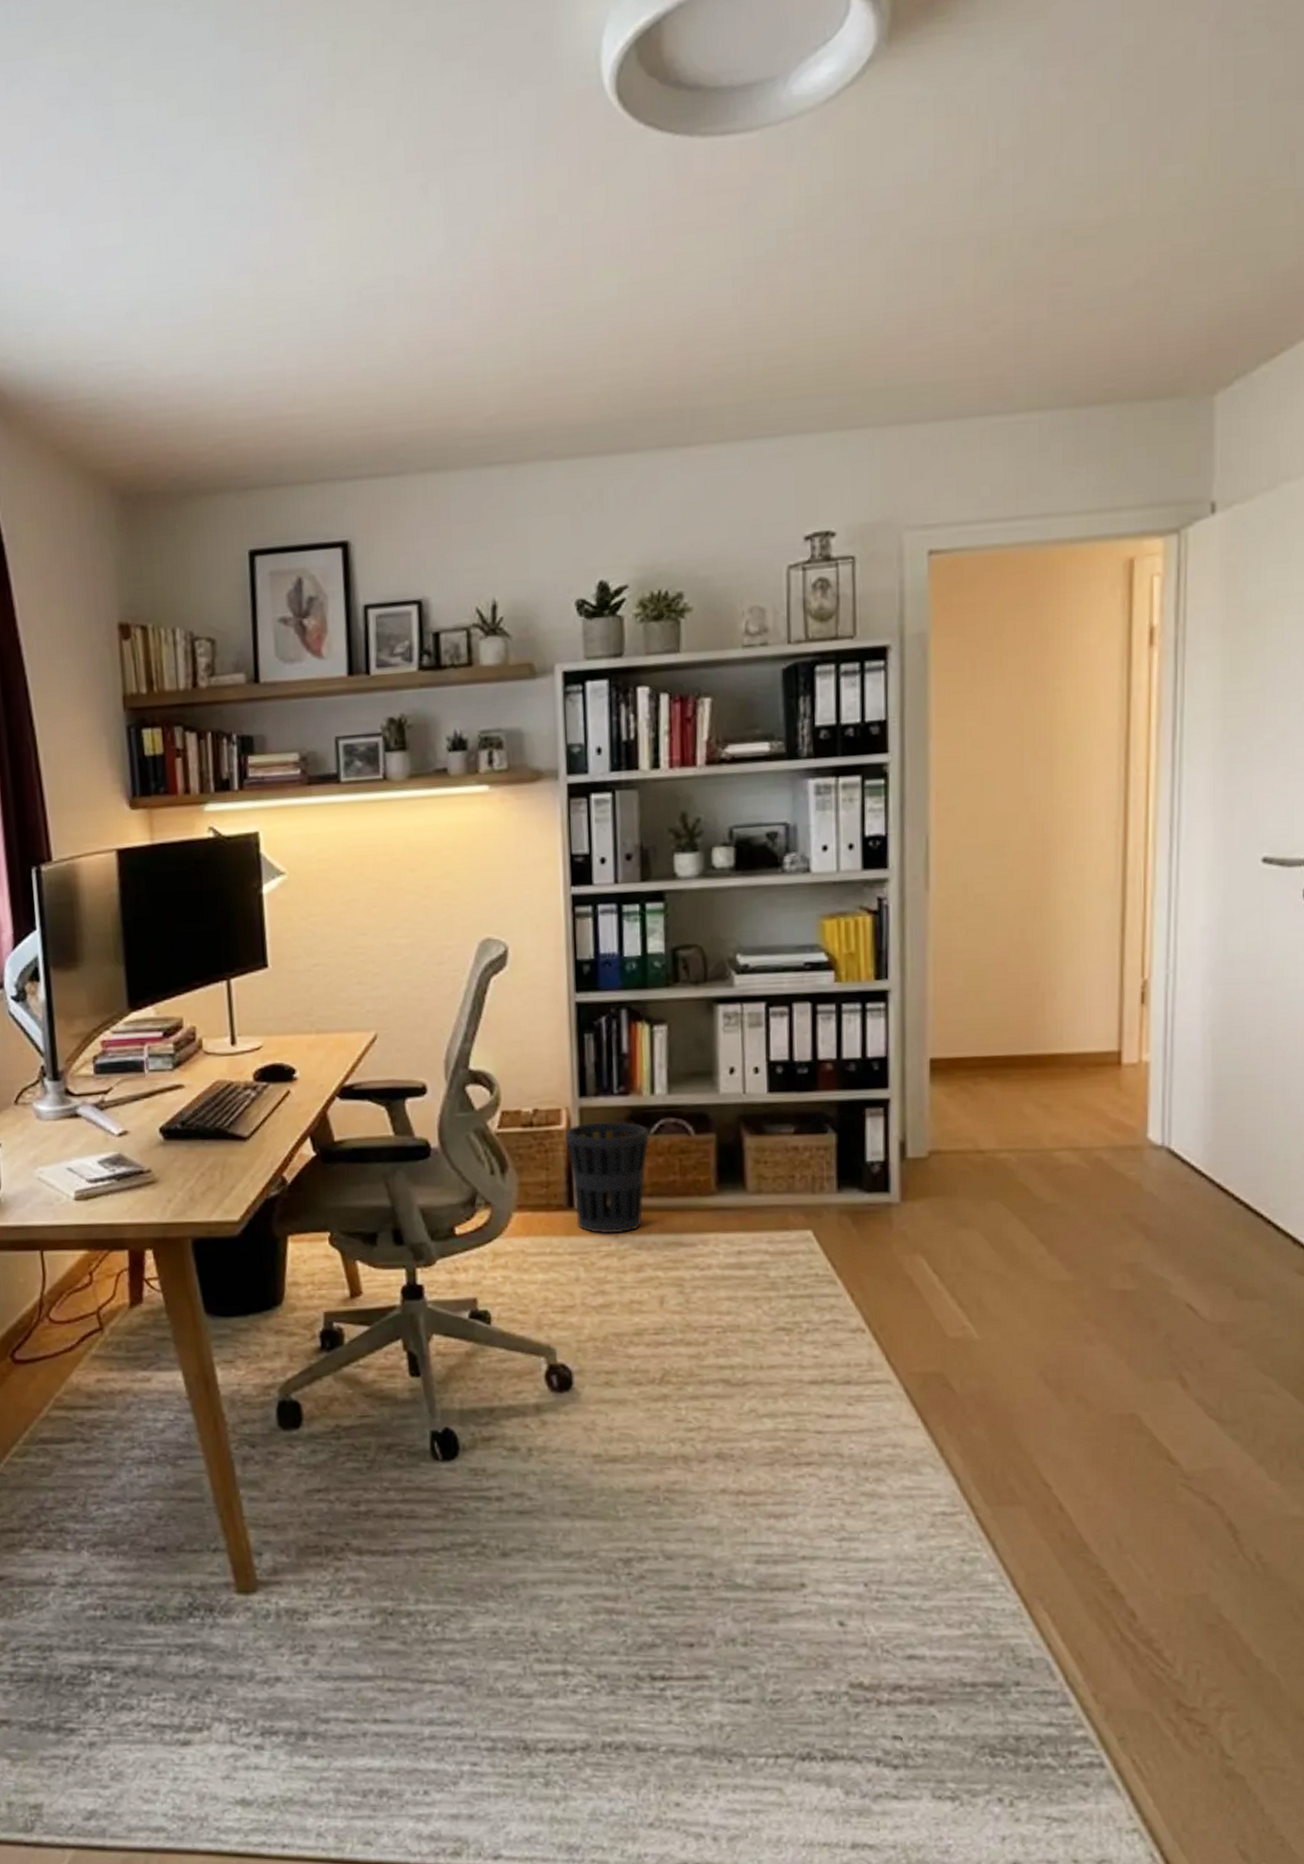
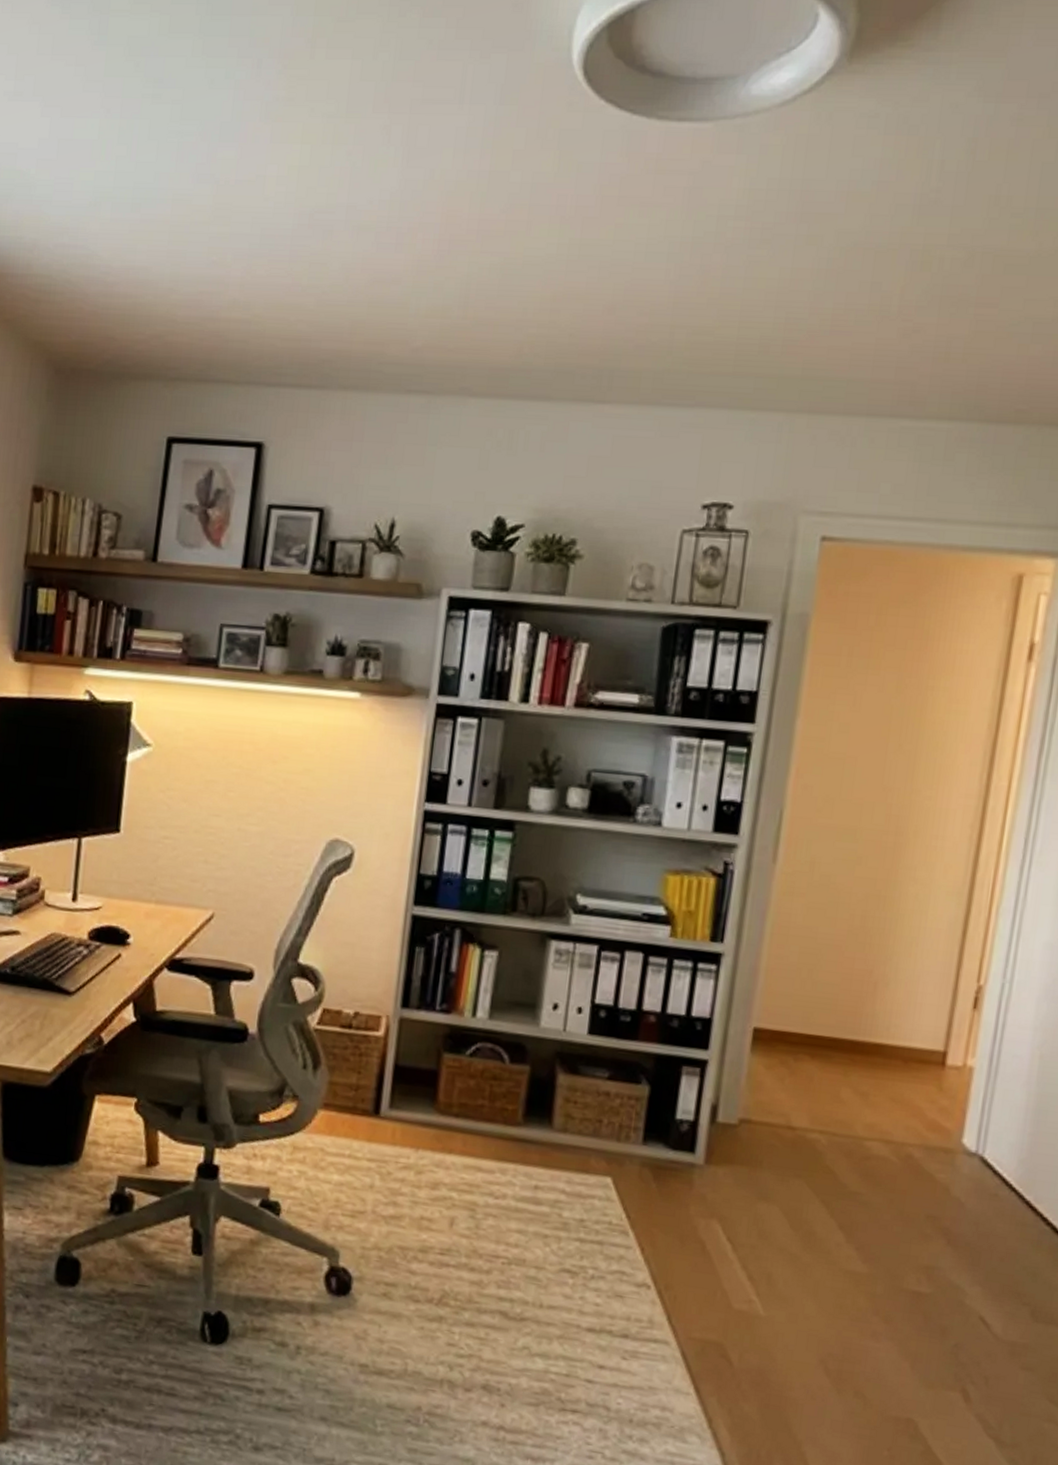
wastebasket: present [565,1121,650,1233] -> none [379,1033,466,1148]

